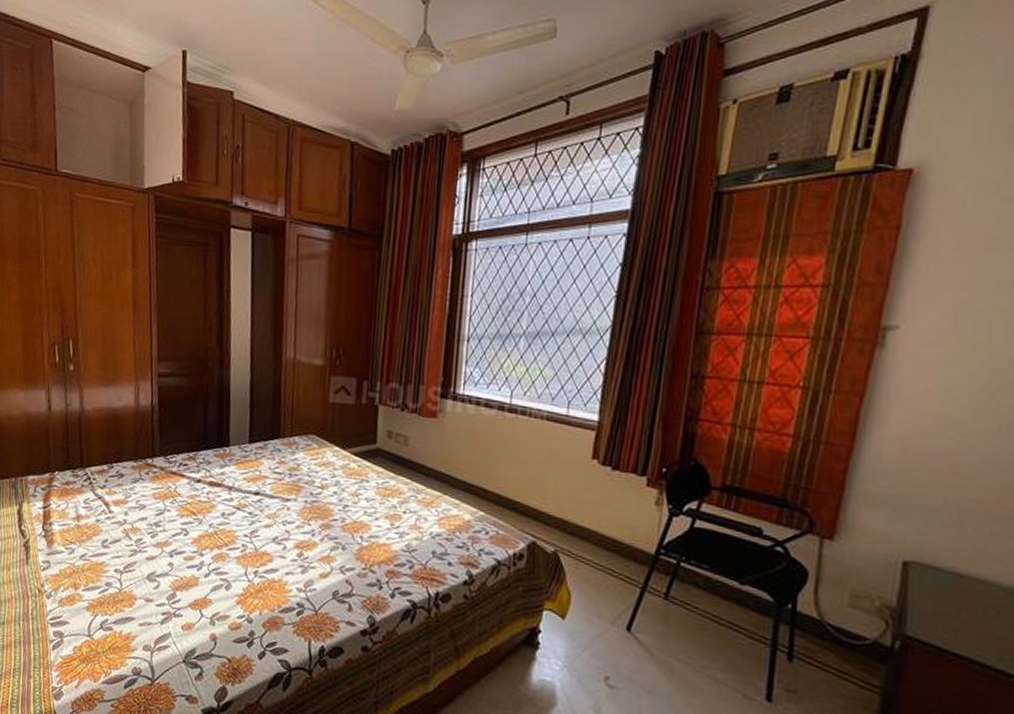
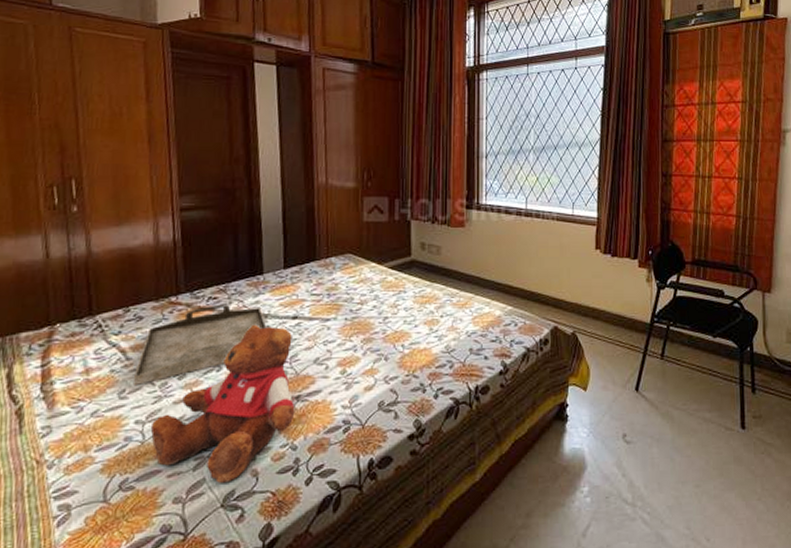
serving tray: none [114,471,231,537] -> present [133,304,267,385]
teddy bear: none [127,495,254,641] -> present [150,324,295,483]

